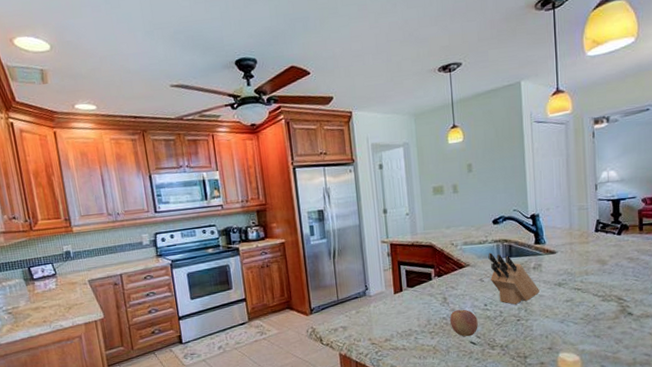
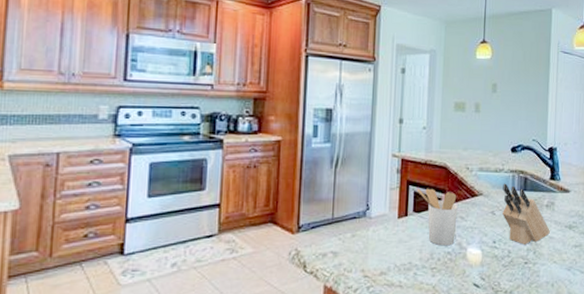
utensil holder: none [408,265,448,314] -> present [418,188,458,246]
fruit: present [450,309,478,337] -> none [455,244,484,278]

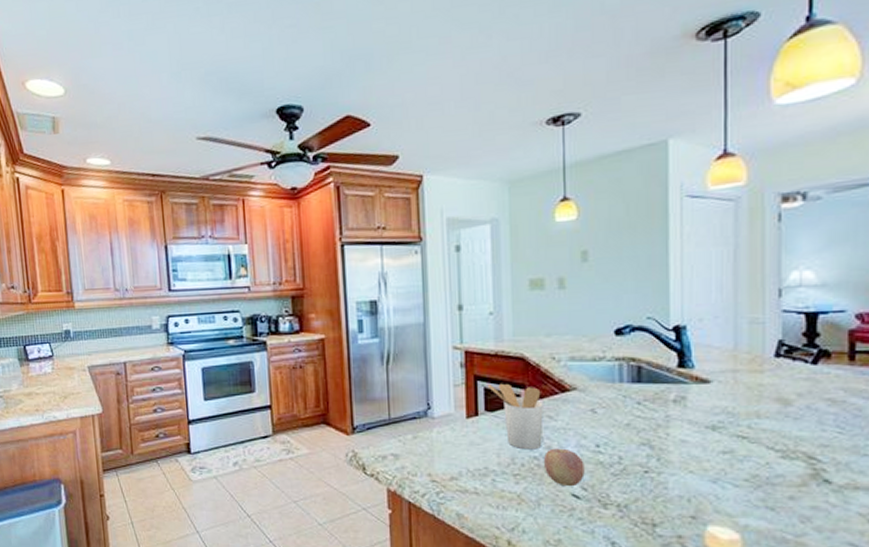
fruit: none [455,244,484,278] -> present [544,448,585,487]
knife block: present [502,183,550,246] -> none [605,374,681,451]

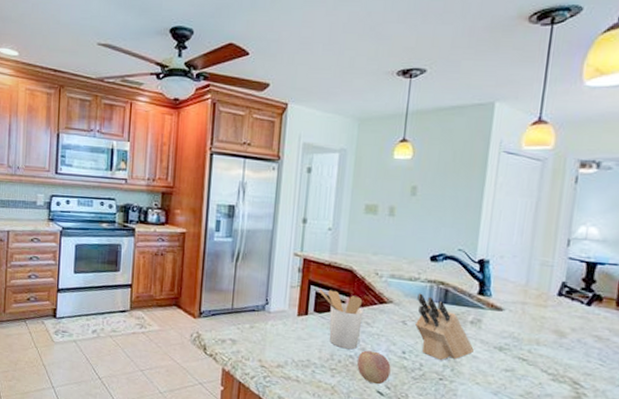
knife block: none [605,374,681,451] -> present [415,293,474,361]

